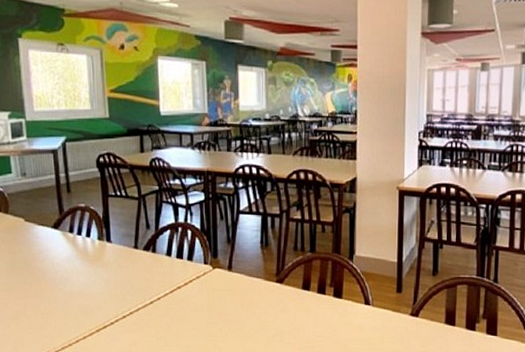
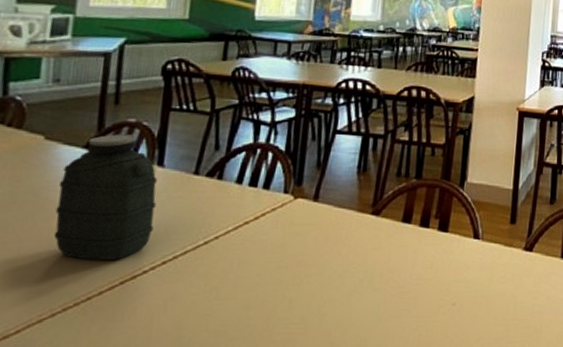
water jug: none [42,216,112,314] -> present [53,134,157,260]

